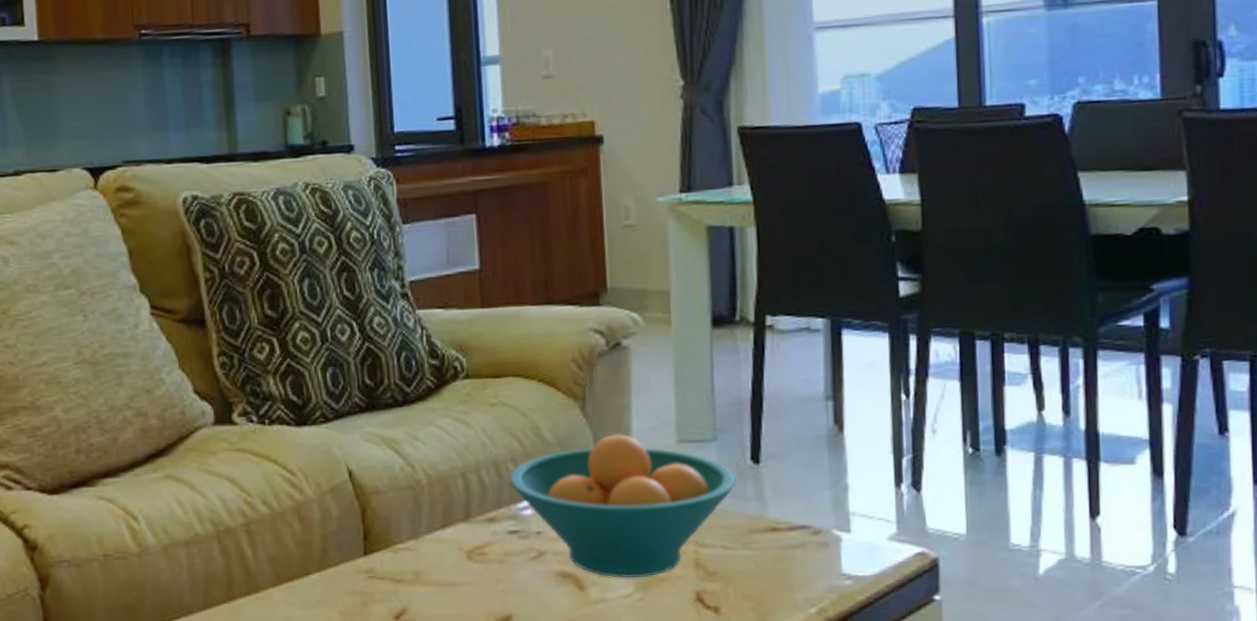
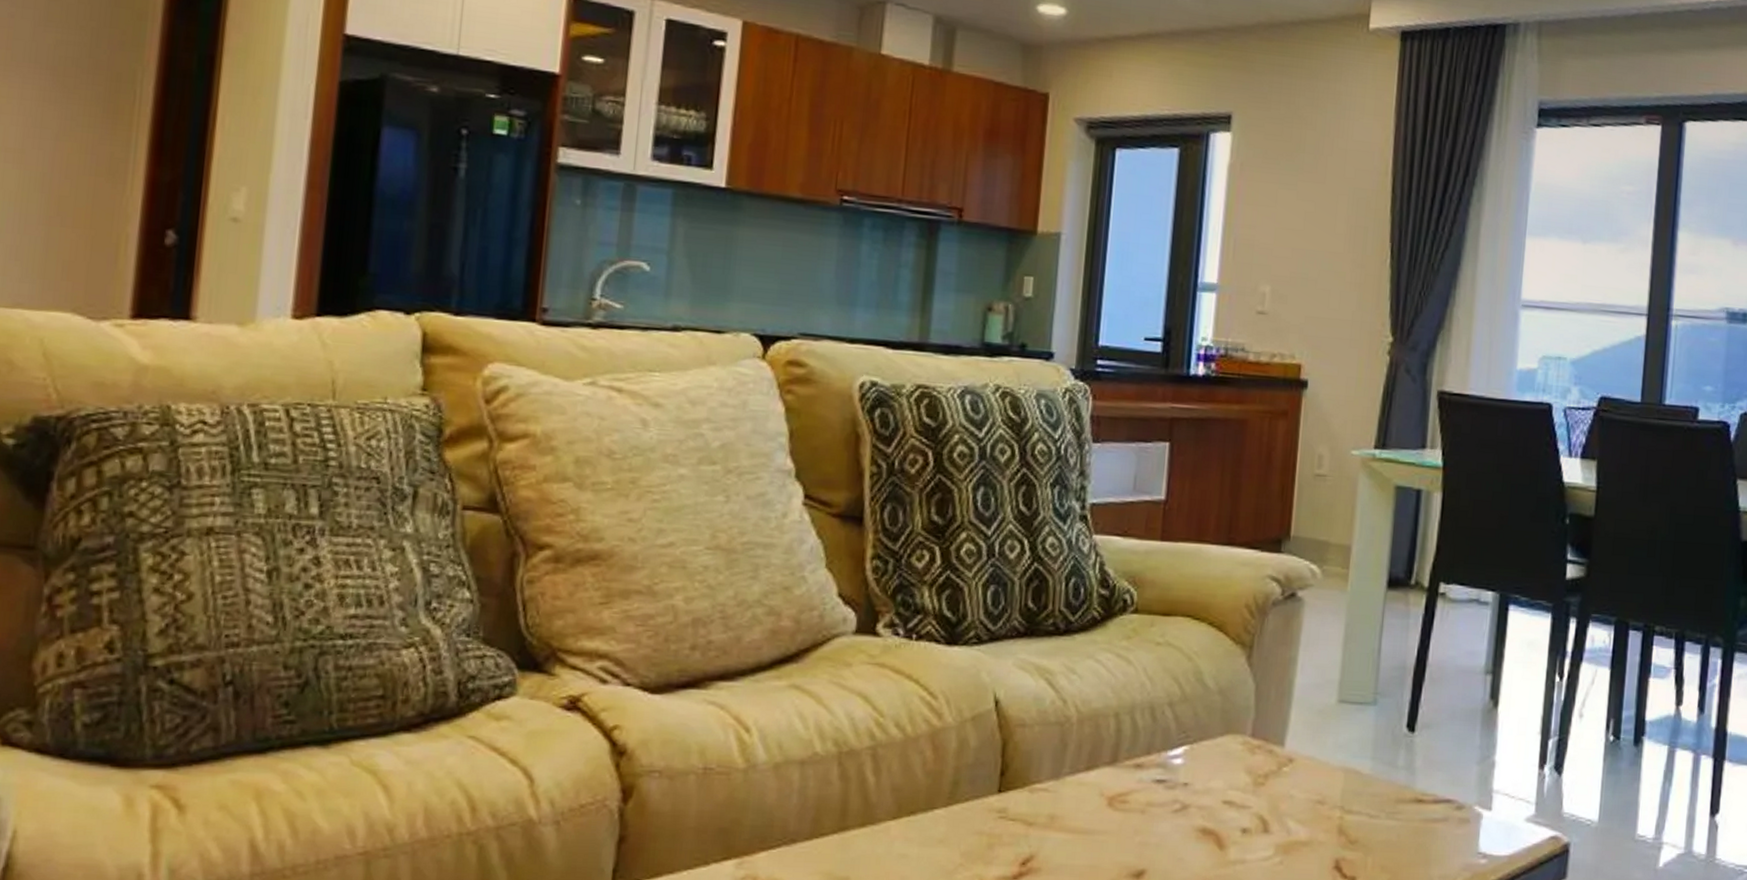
fruit bowl: present [508,433,736,578] -> none [1162,687,1390,840]

